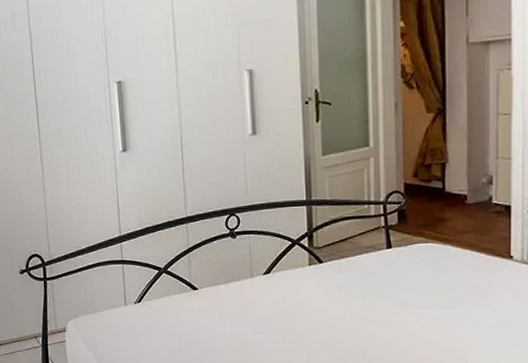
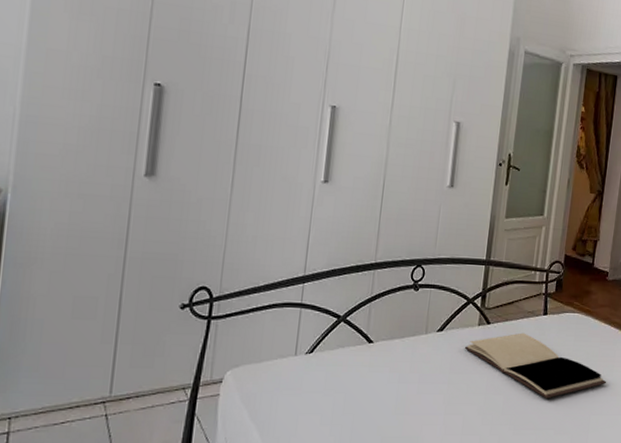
book: none [296,268,485,334] -> present [464,333,607,399]

